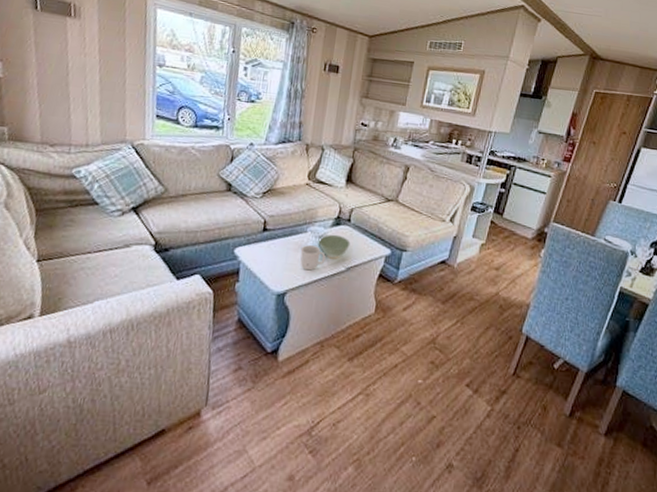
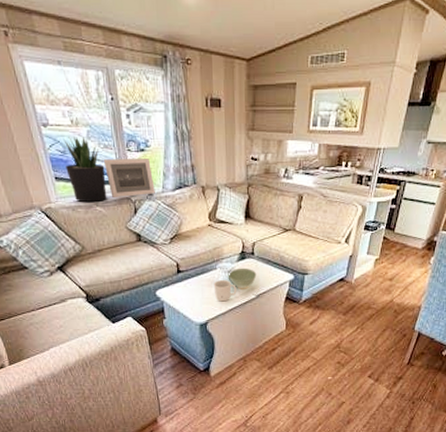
planter: none [169,79,211,146] -> present [63,137,107,203]
picture frame: none [210,105,258,145] -> present [103,159,155,199]

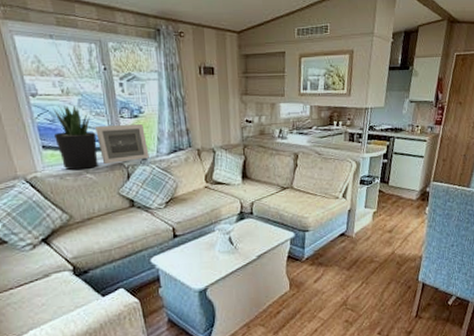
mug: present [213,279,237,302] -> none [212,241,237,265]
bowl: present [228,268,257,289] -> none [227,228,257,251]

